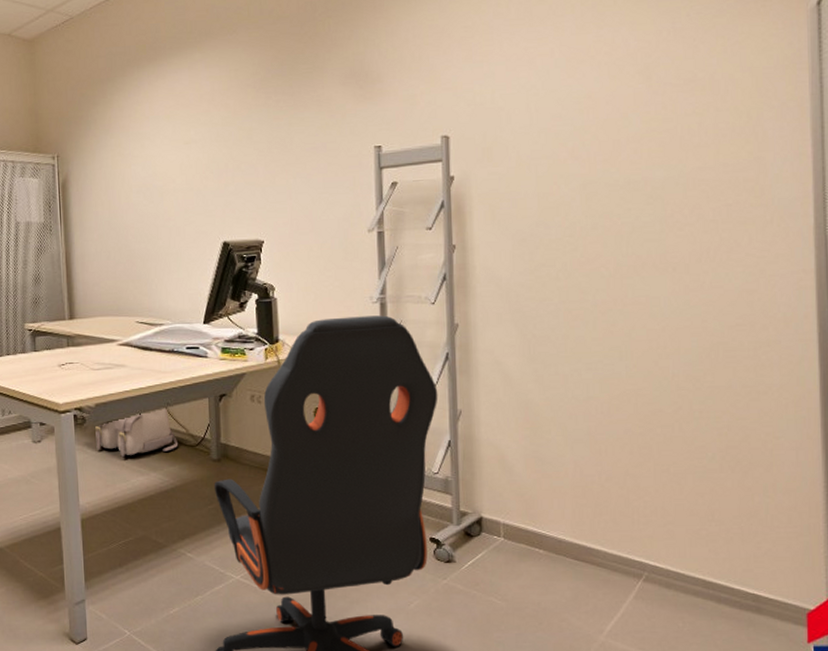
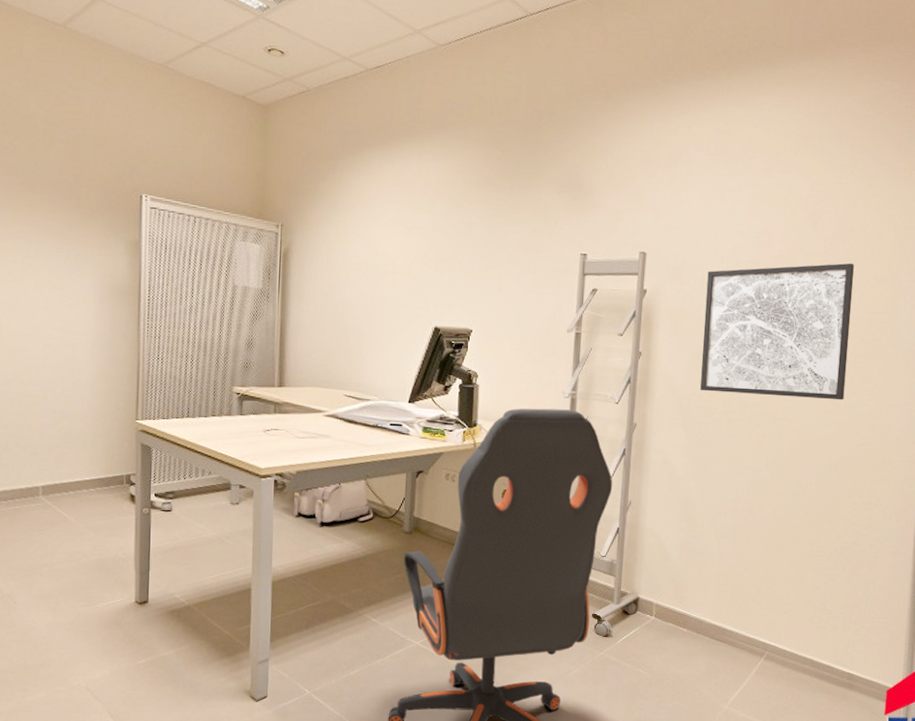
wall art: none [523,117,709,281] -> present [700,263,855,401]

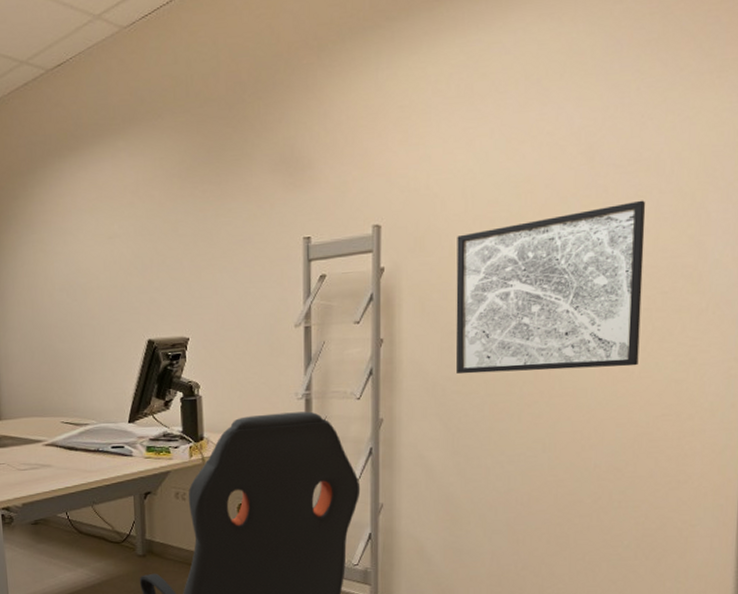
backpack: present [294,481,374,525] -> none [23,507,105,555]

